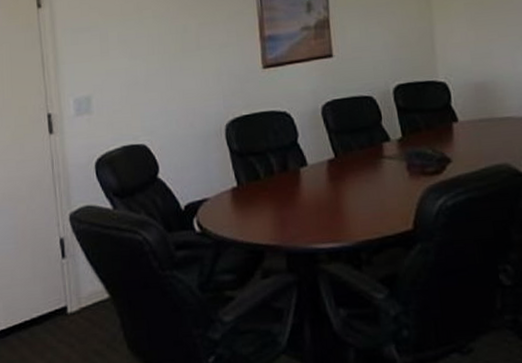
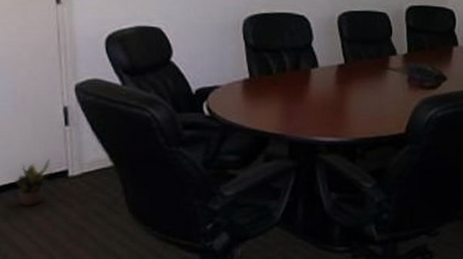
potted plant: none [18,295,53,351] -> present [15,158,53,207]

